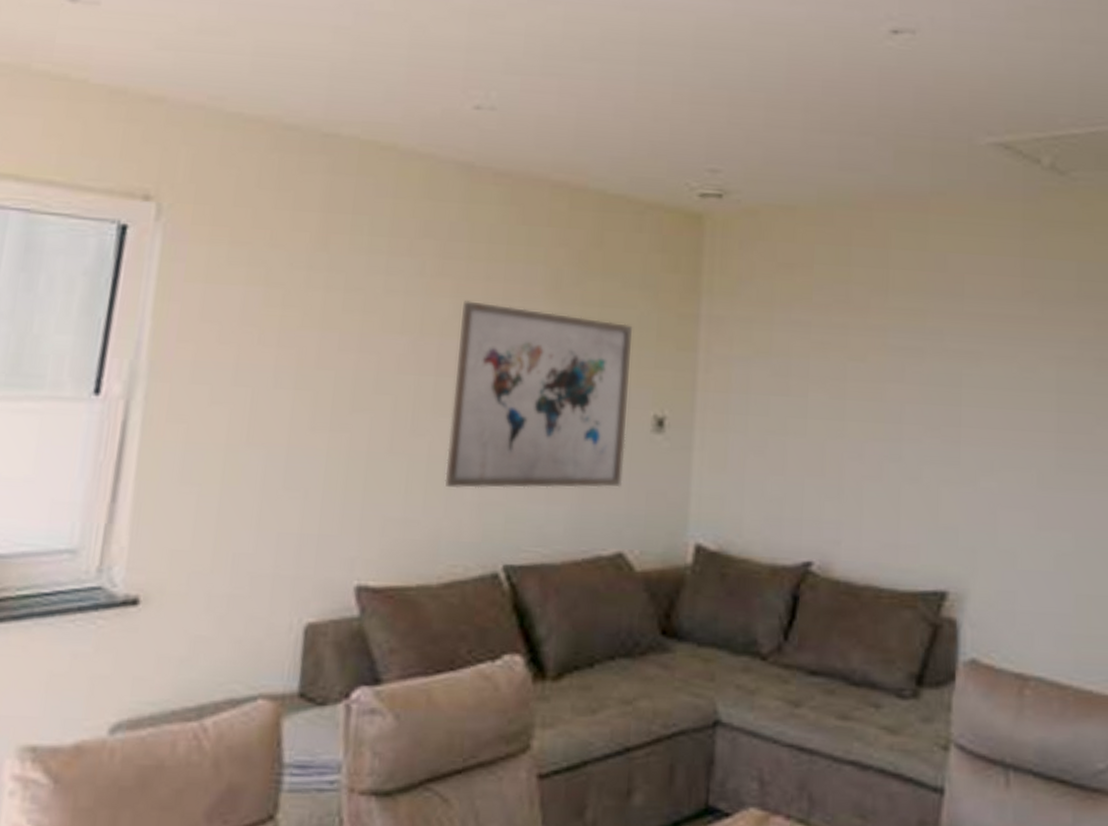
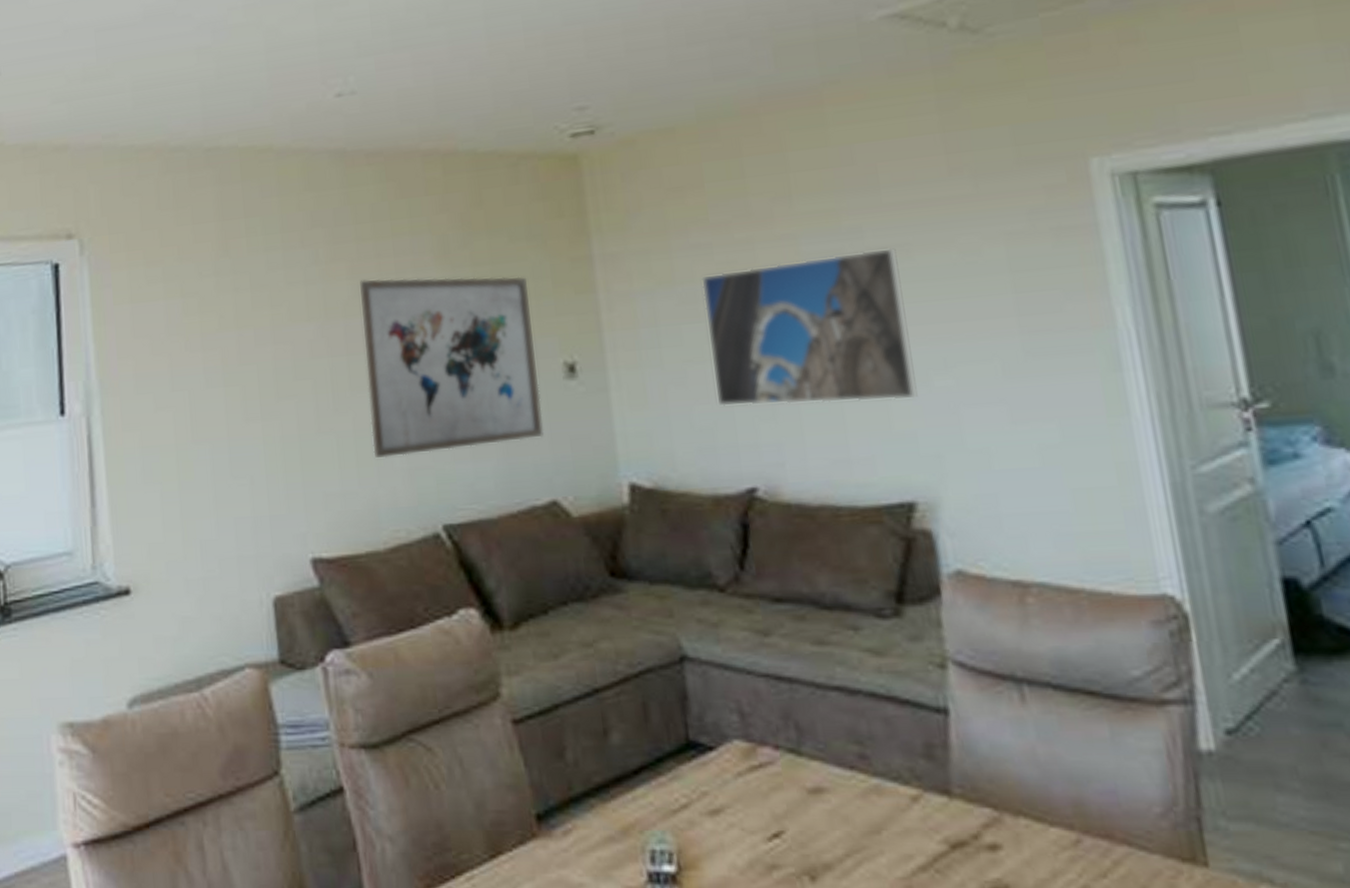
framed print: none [789,351,969,496] -> present [701,247,919,407]

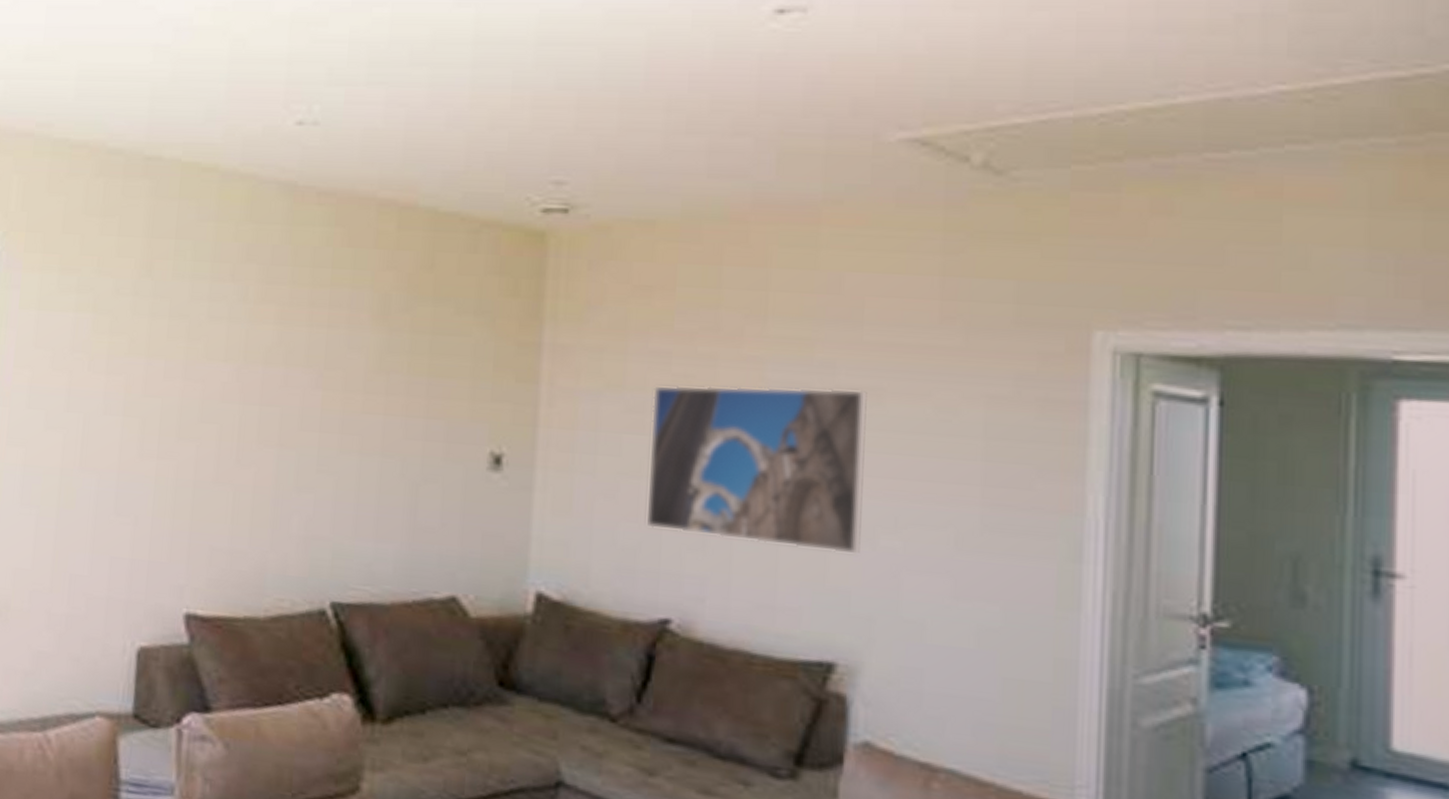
wall art: present [360,276,544,458] -> none [270,326,468,528]

